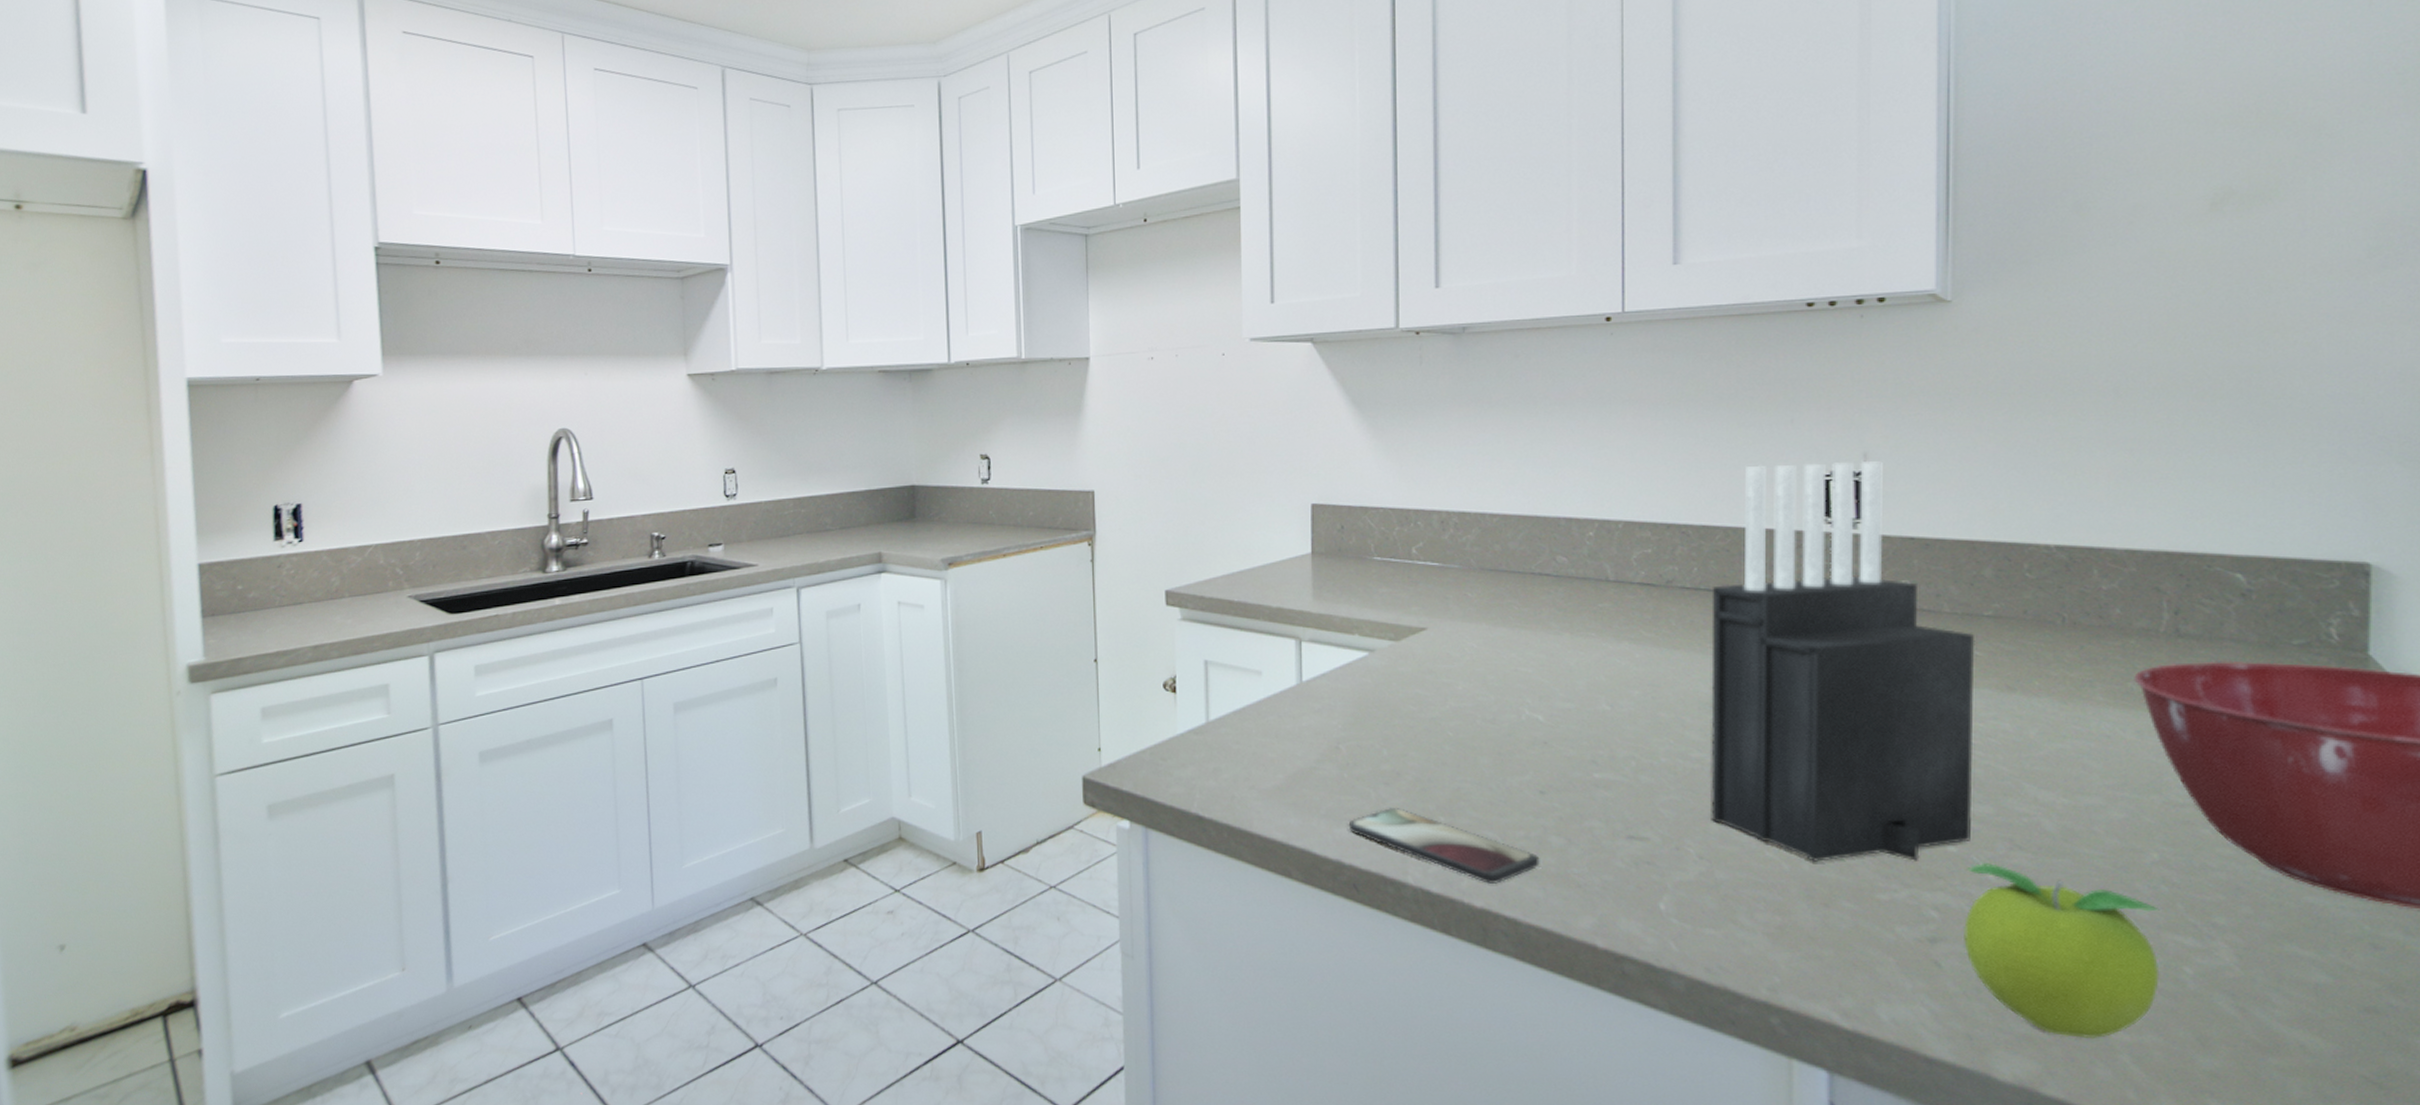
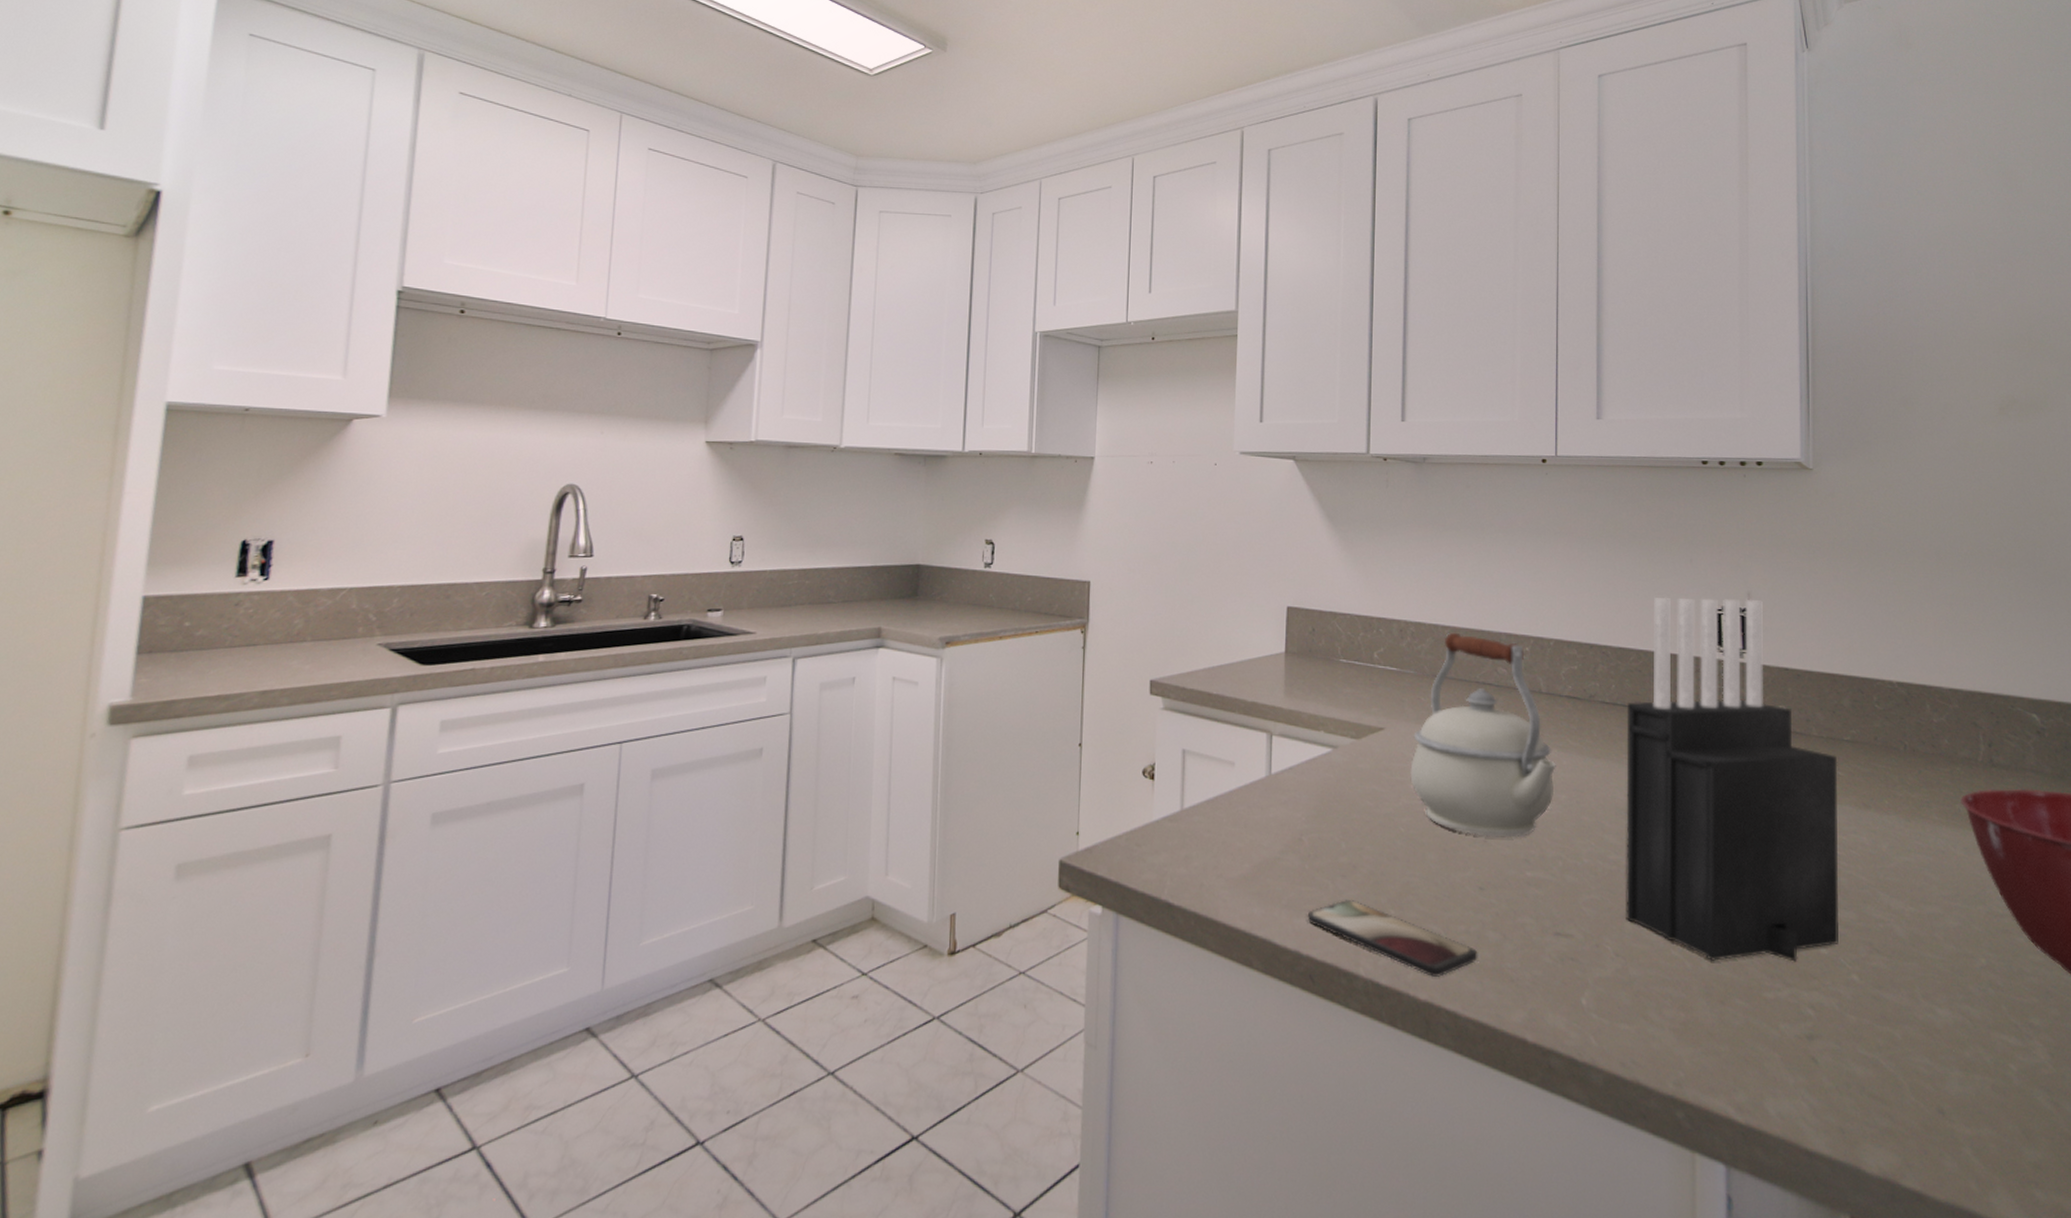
kettle: none [1457,520,1627,738] -> present [1410,632,1556,838]
fruit: present [1964,863,2160,1039] -> none [1835,965,1991,1133]

